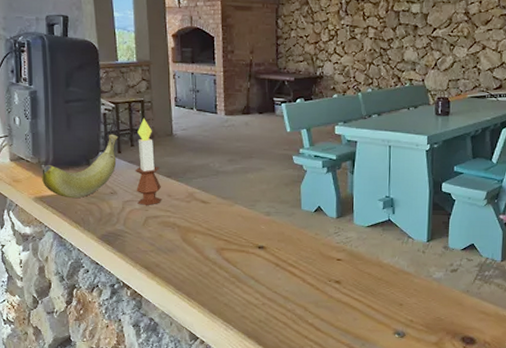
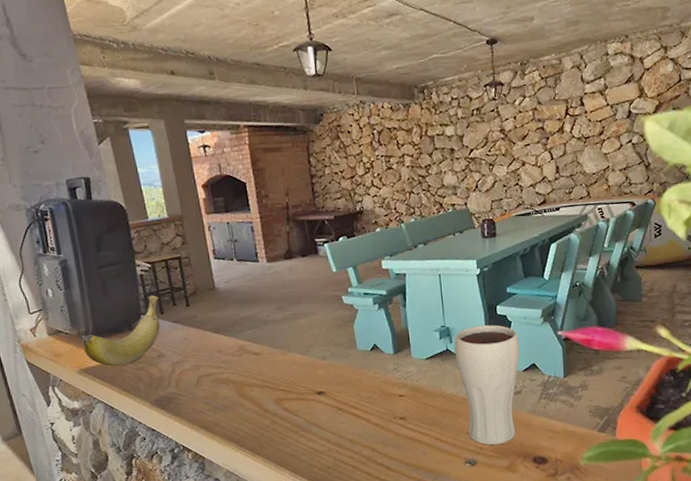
candle: present [135,118,162,205] -> none [178,275,213,365]
drinking glass: none [396,200,461,320] -> present [454,324,520,445]

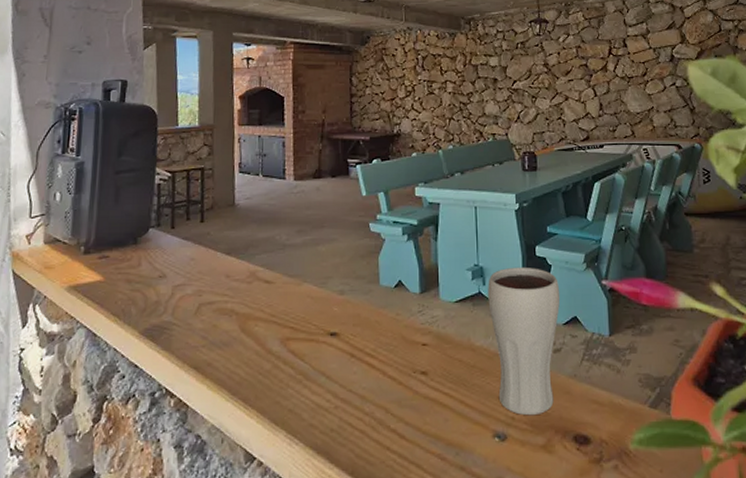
banana: present [83,295,161,367] -> none [79,207,173,286]

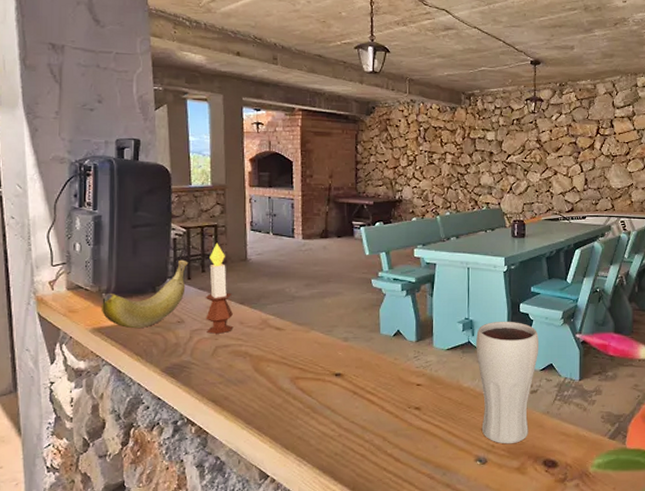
banana: none [79,207,173,286] -> present [102,259,189,329]
candle: none [189,187,219,289] -> present [205,243,234,334]

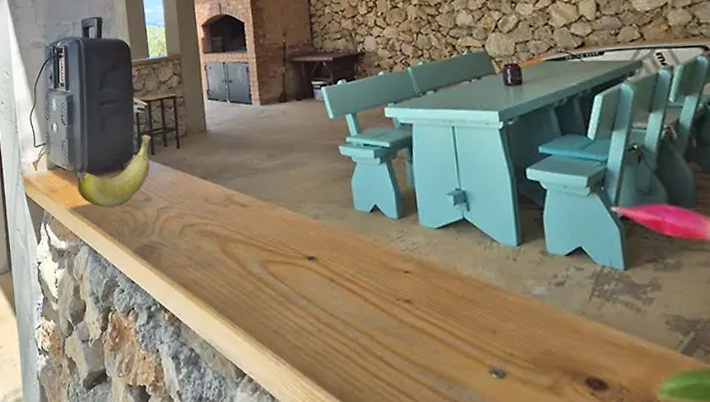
candle: present [205,243,234,334] -> none [169,115,198,212]
drinking glass: present [476,321,539,444] -> none [472,191,560,354]

